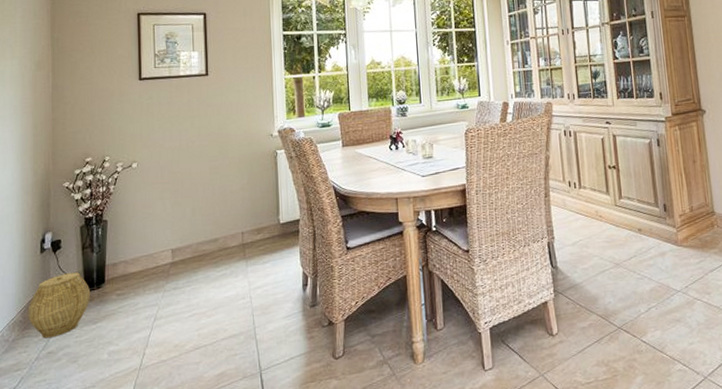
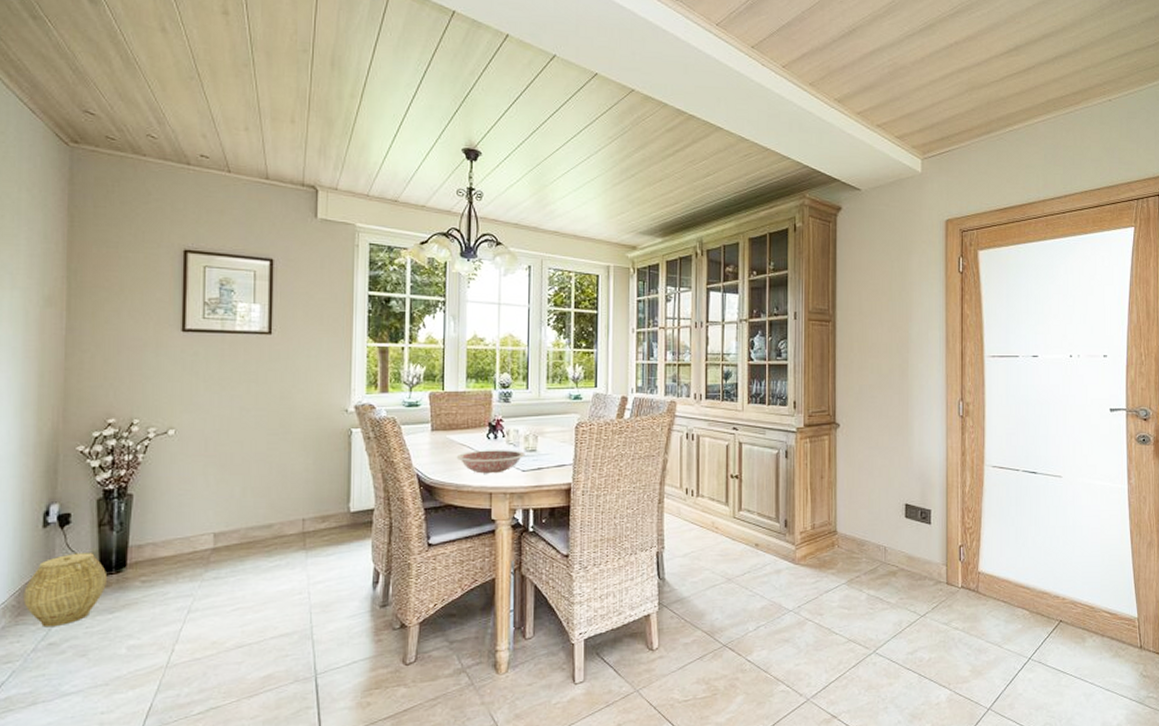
bowl: none [365,158,423,182] -> present [456,450,525,474]

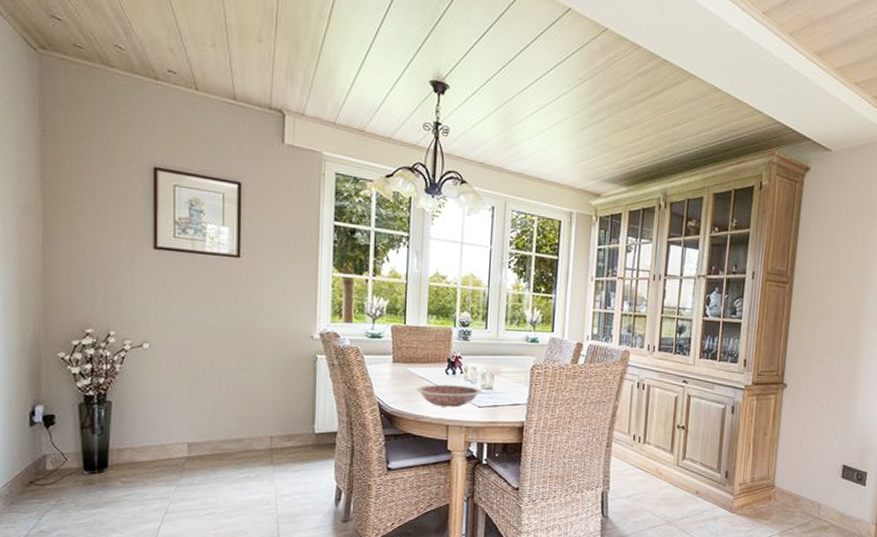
woven basket: present [23,553,108,627] -> none [15,452,91,517]

